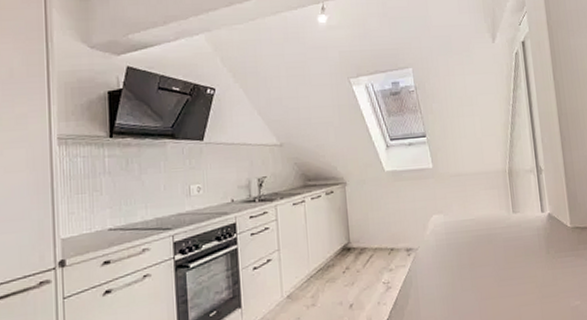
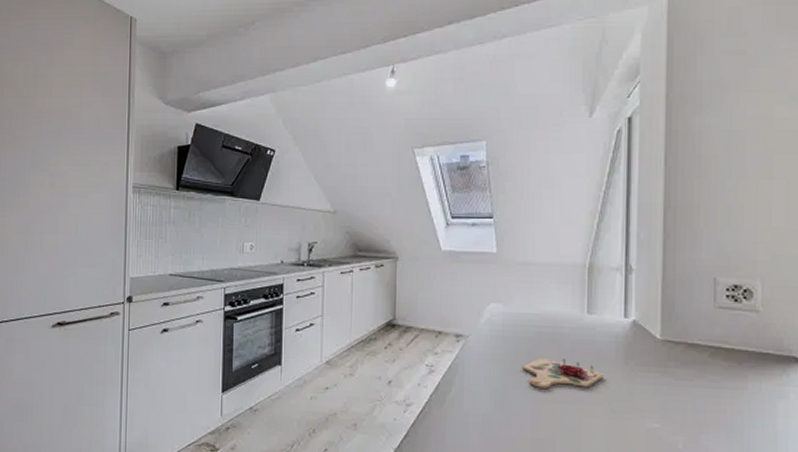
cutting board: none [467,255,532,287] -> present [523,358,603,388]

